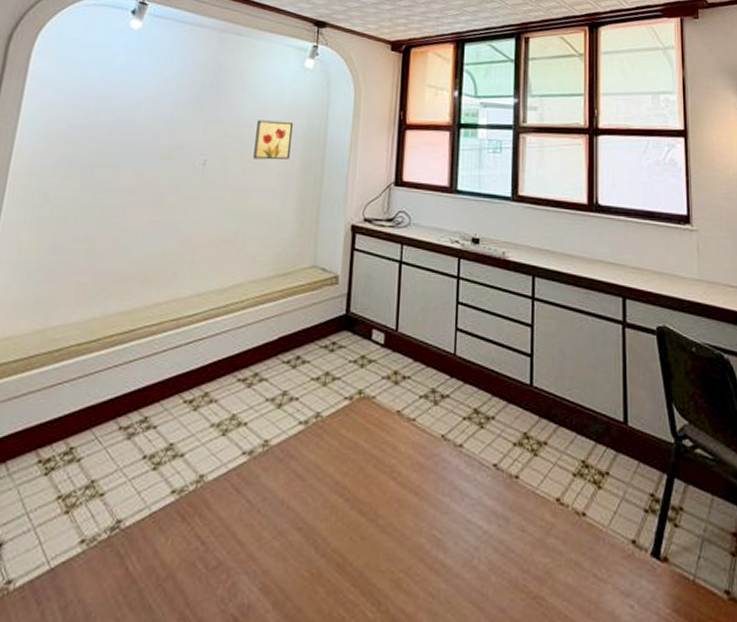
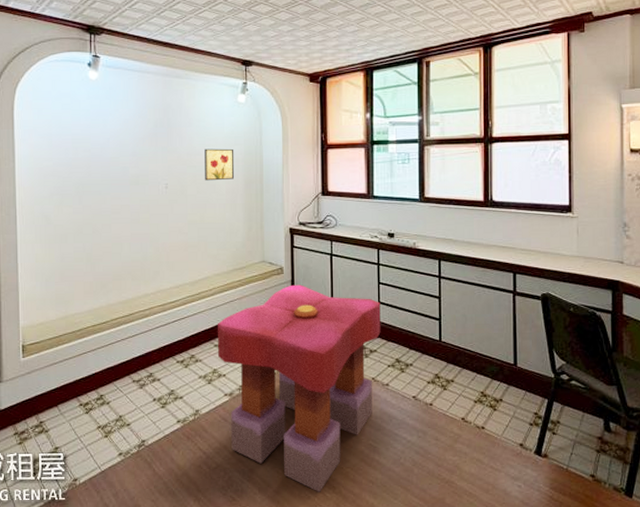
stool: none [239,299,458,610] -> present [217,284,381,492]

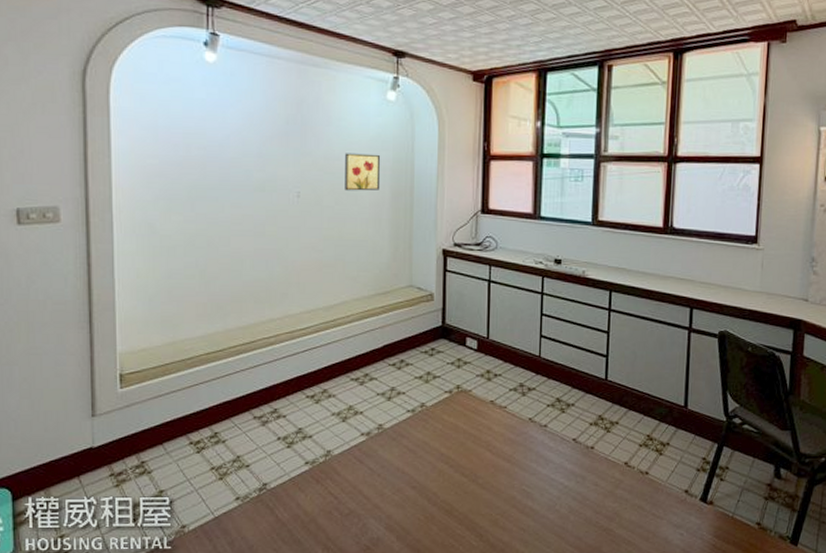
stool: present [217,284,381,492] -> none [354,313,543,540]

